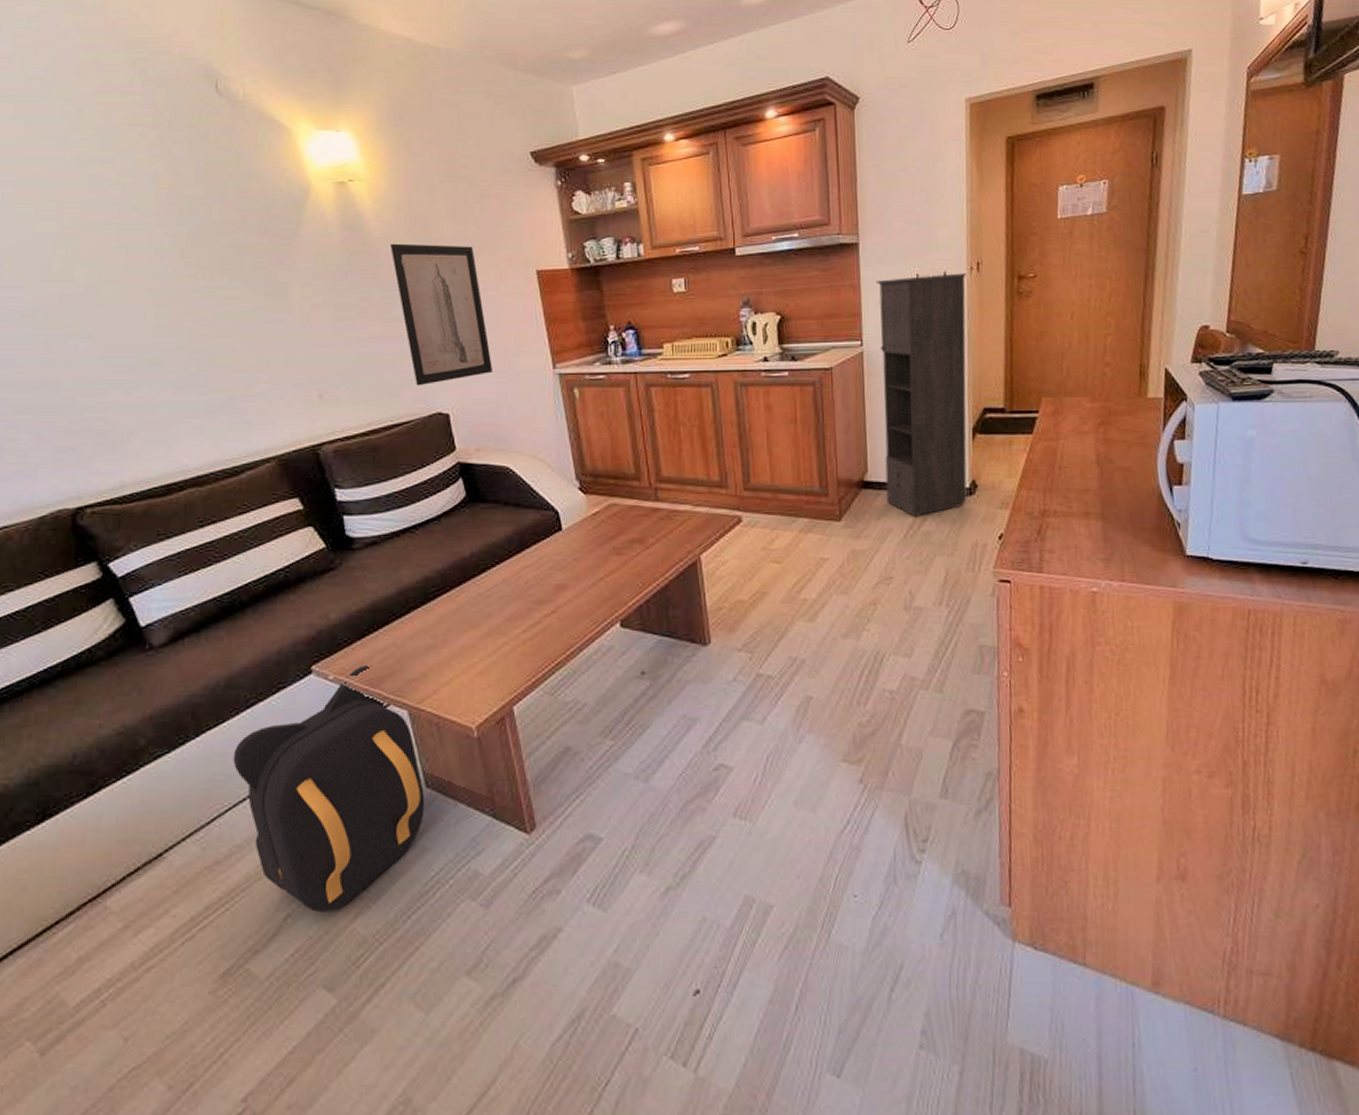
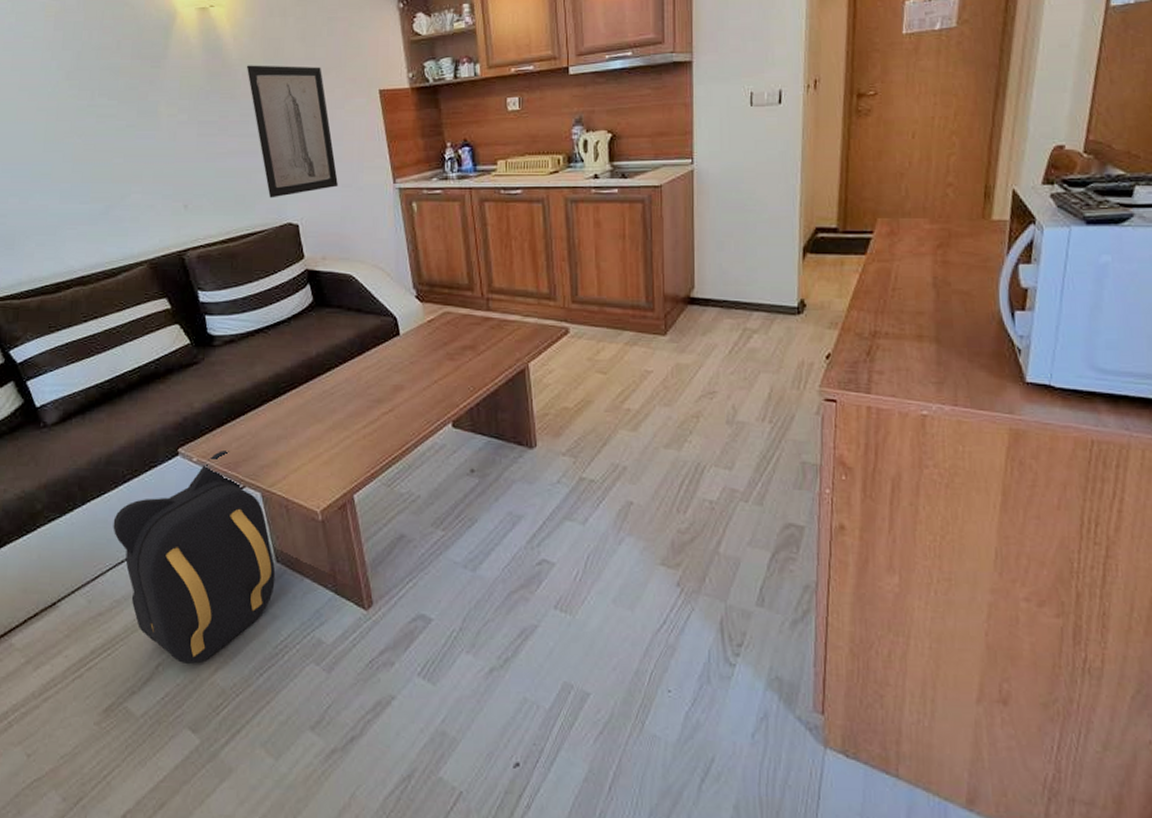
storage cabinet: present [876,273,967,516] -> none [709,91,802,333]

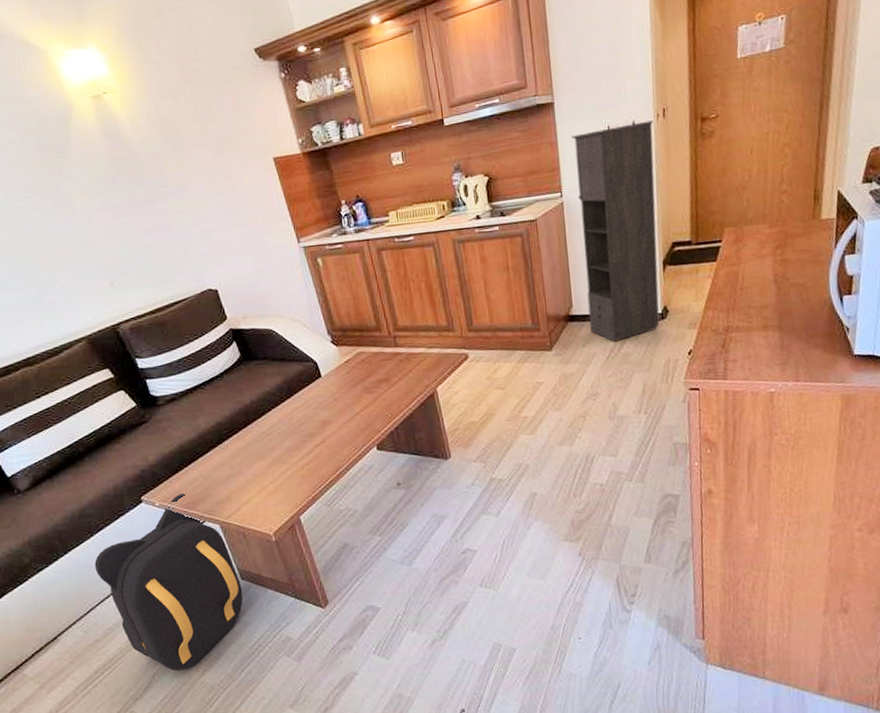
wall art: present [246,65,338,198] -> none [146,141,248,269]
storage cabinet: none [709,91,802,333] -> present [571,120,660,341]

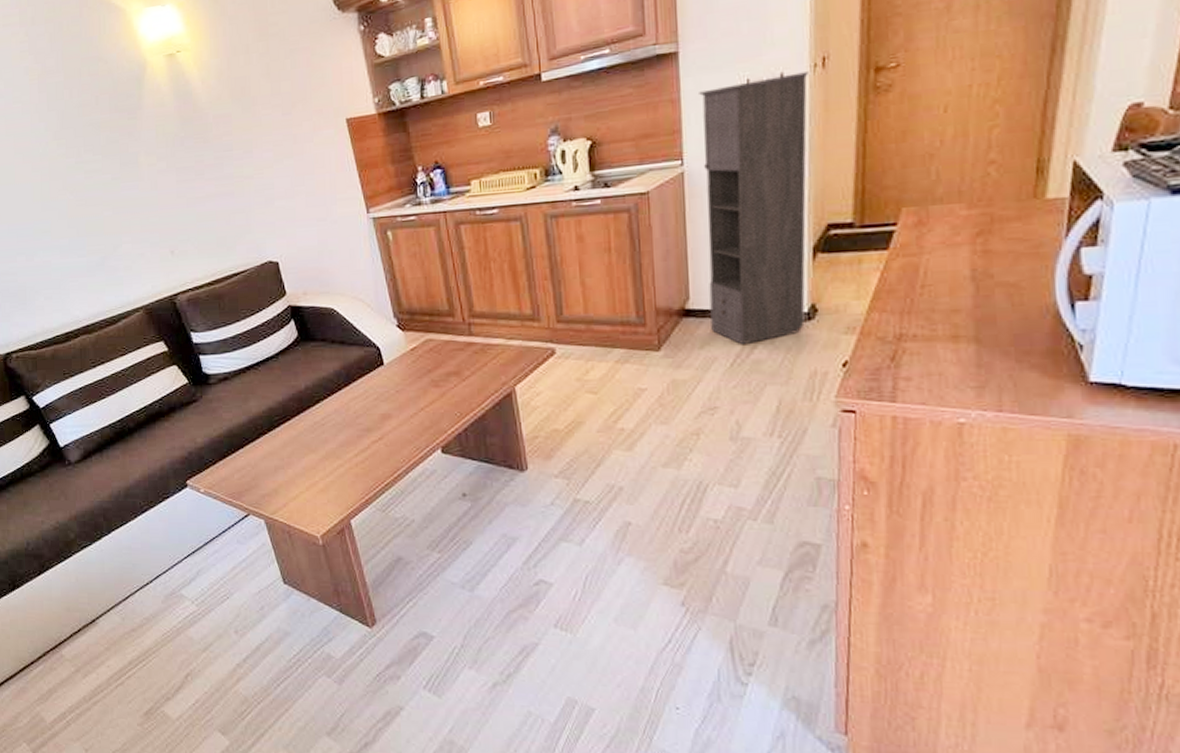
backpack: present [94,493,243,671] -> none [136,482,284,676]

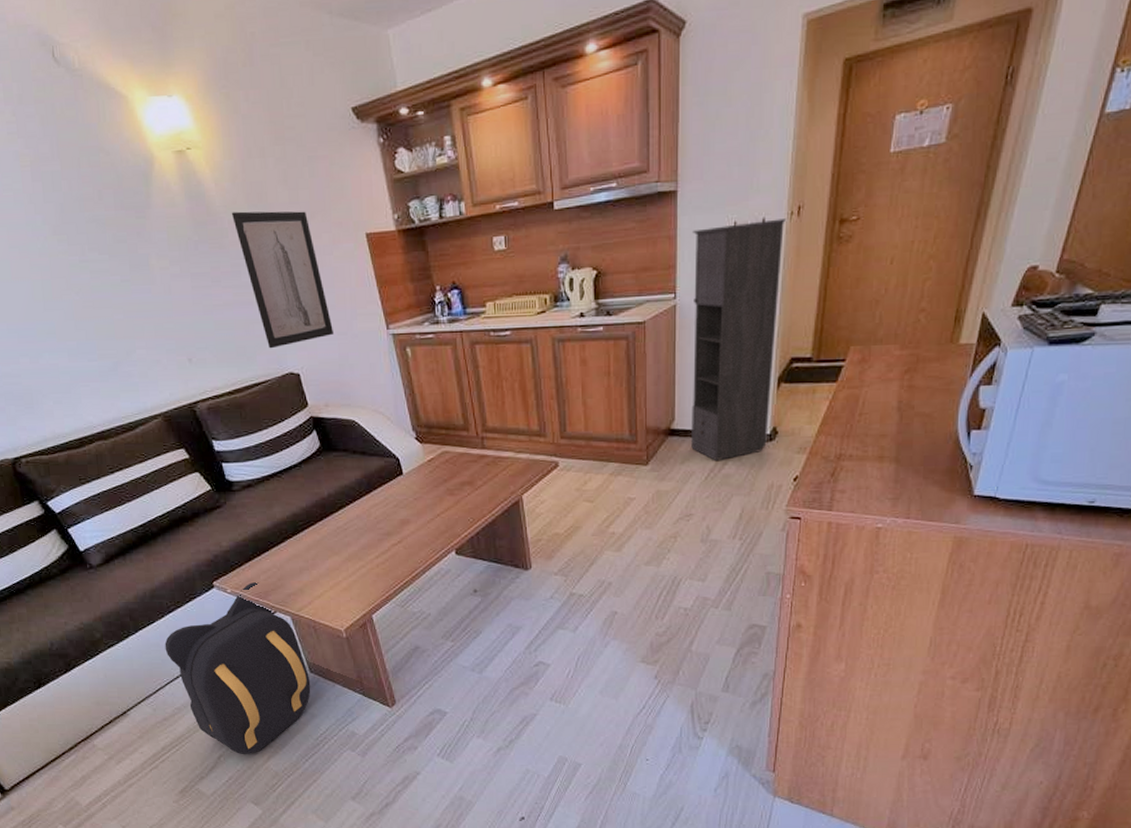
backpack: none [136,482,284,676] -> present [164,582,311,755]
wall art: none [216,101,313,238] -> present [231,211,333,349]

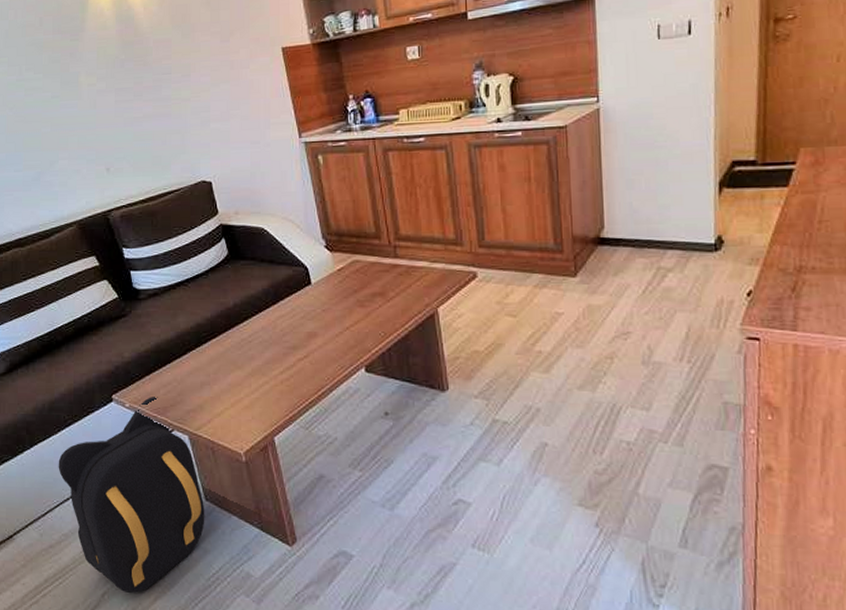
wall art: present [231,211,333,349] -> none [156,29,246,158]
storage cabinet: present [691,219,786,460] -> none [614,20,714,272]

